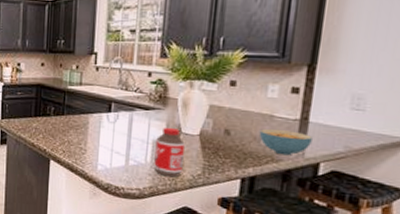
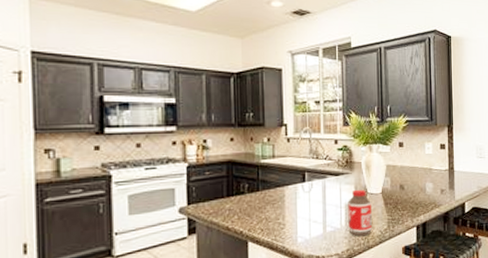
cereal bowl: present [259,129,312,156] -> none [424,179,458,201]

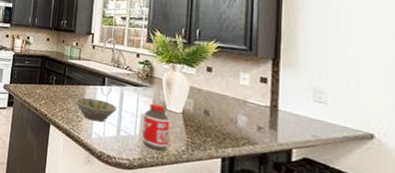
bowl: none [274,198,321,225] -> present [75,97,117,122]

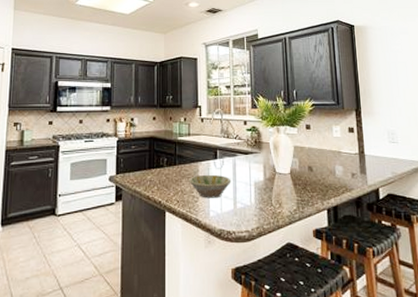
bottle: present [142,103,170,152] -> none [257,168,281,216]

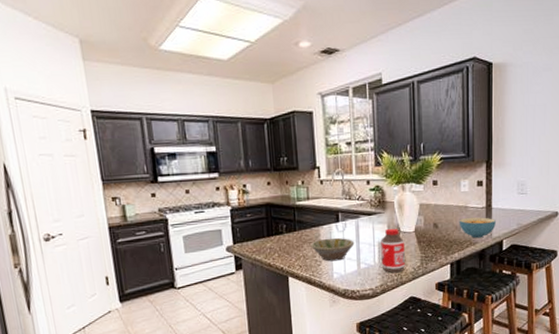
bottle: none [257,168,281,216] -> present [381,228,405,273]
cereal bowl: none [333,163,370,185] -> present [459,217,496,239]

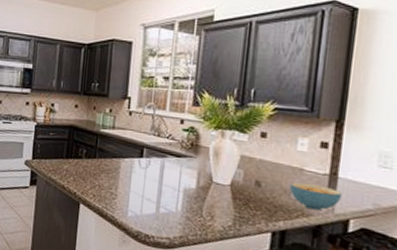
bowl: present [310,237,355,262] -> none [108,172,157,199]
bottle: present [381,228,405,273] -> none [184,175,216,228]

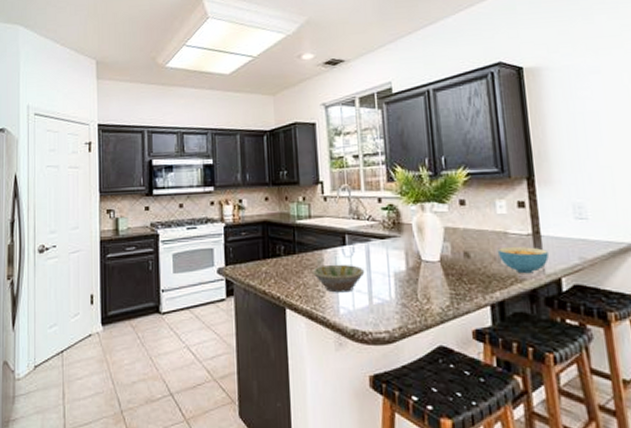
bowl: none [108,172,157,199] -> present [312,264,365,293]

